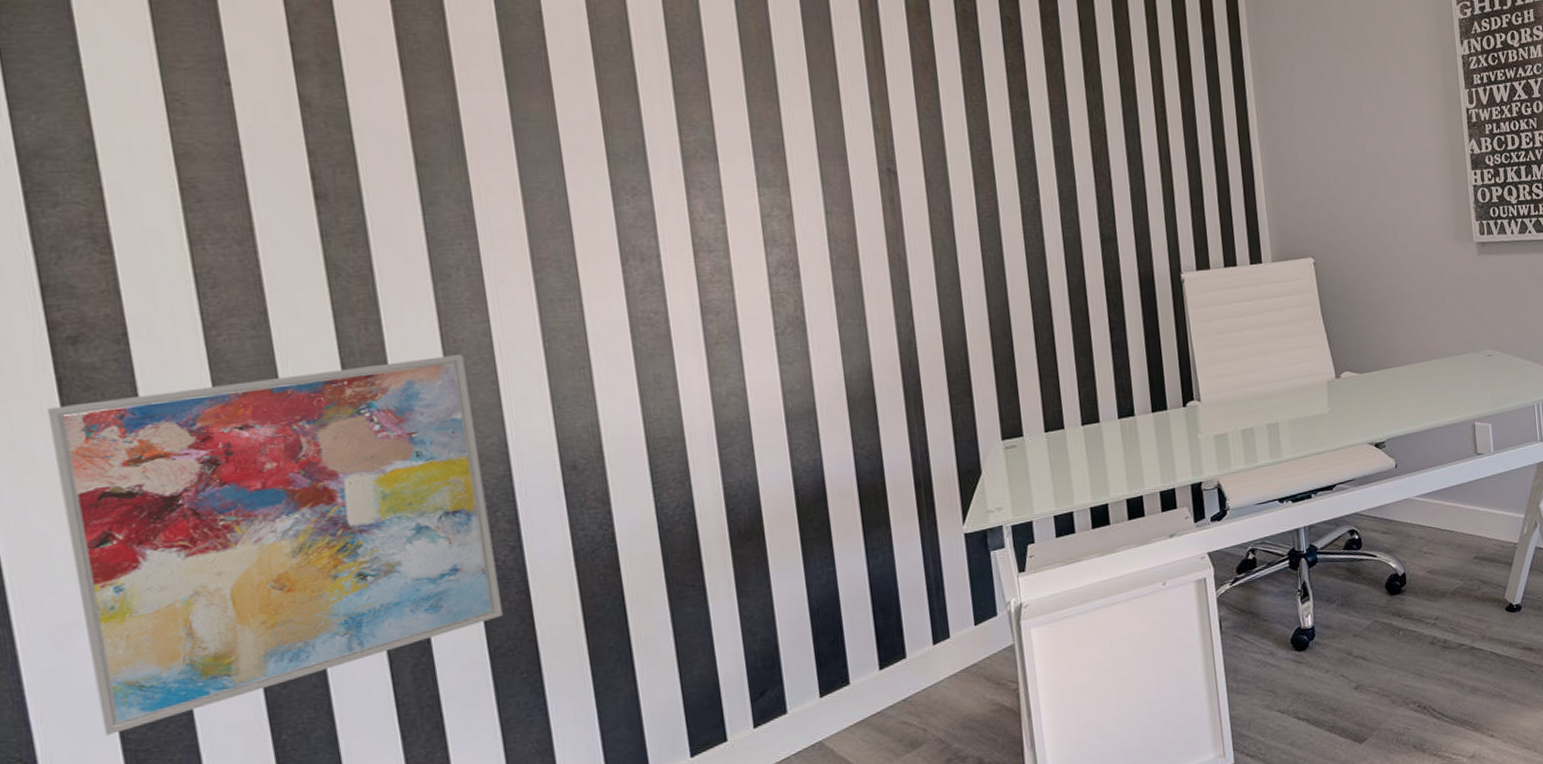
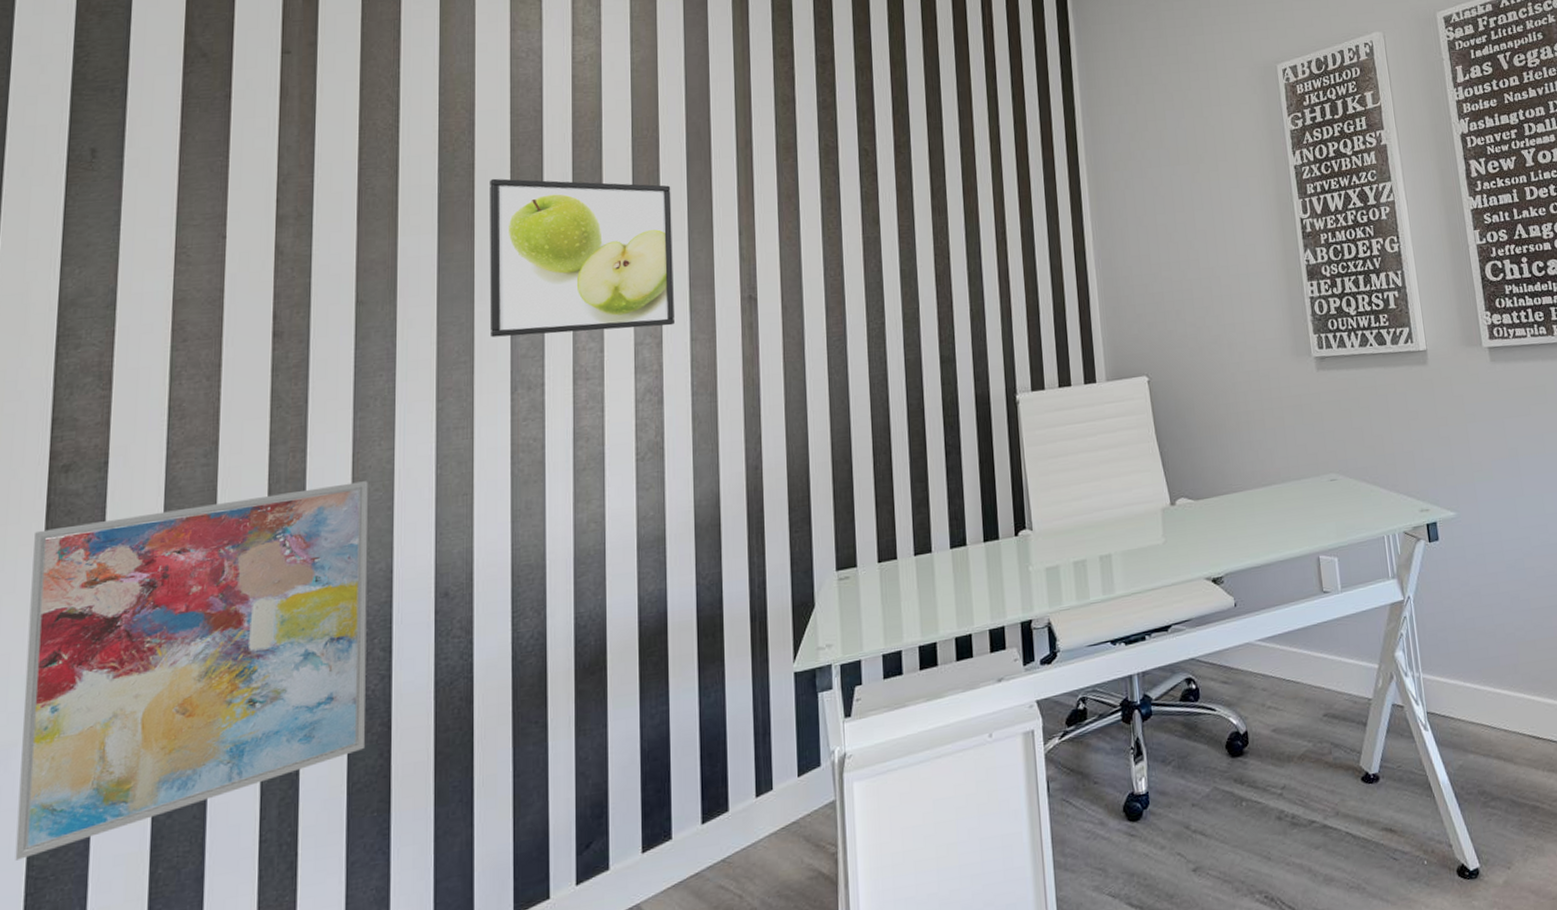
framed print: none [564,29,805,206] -> present [489,178,674,338]

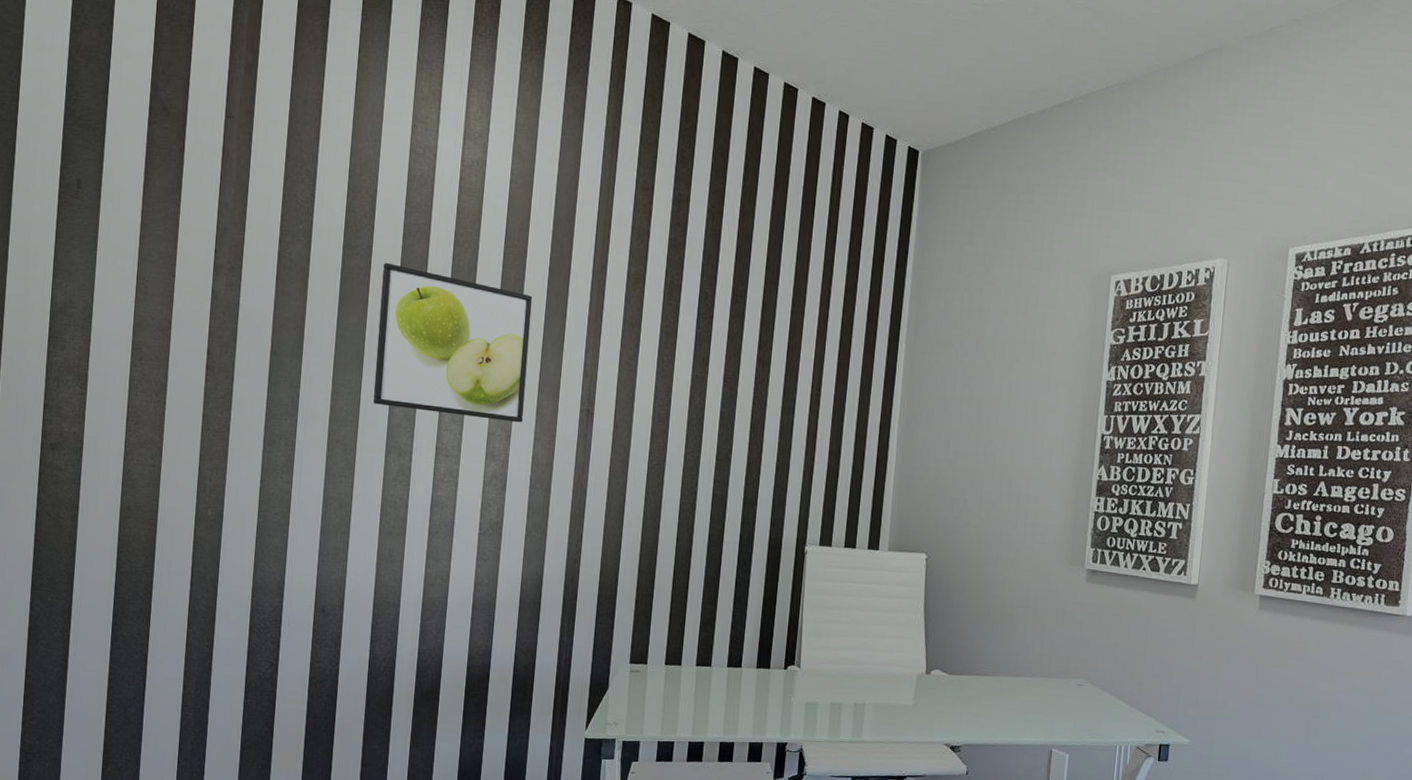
wall art: present [15,481,368,861] -> none [13,492,271,736]

